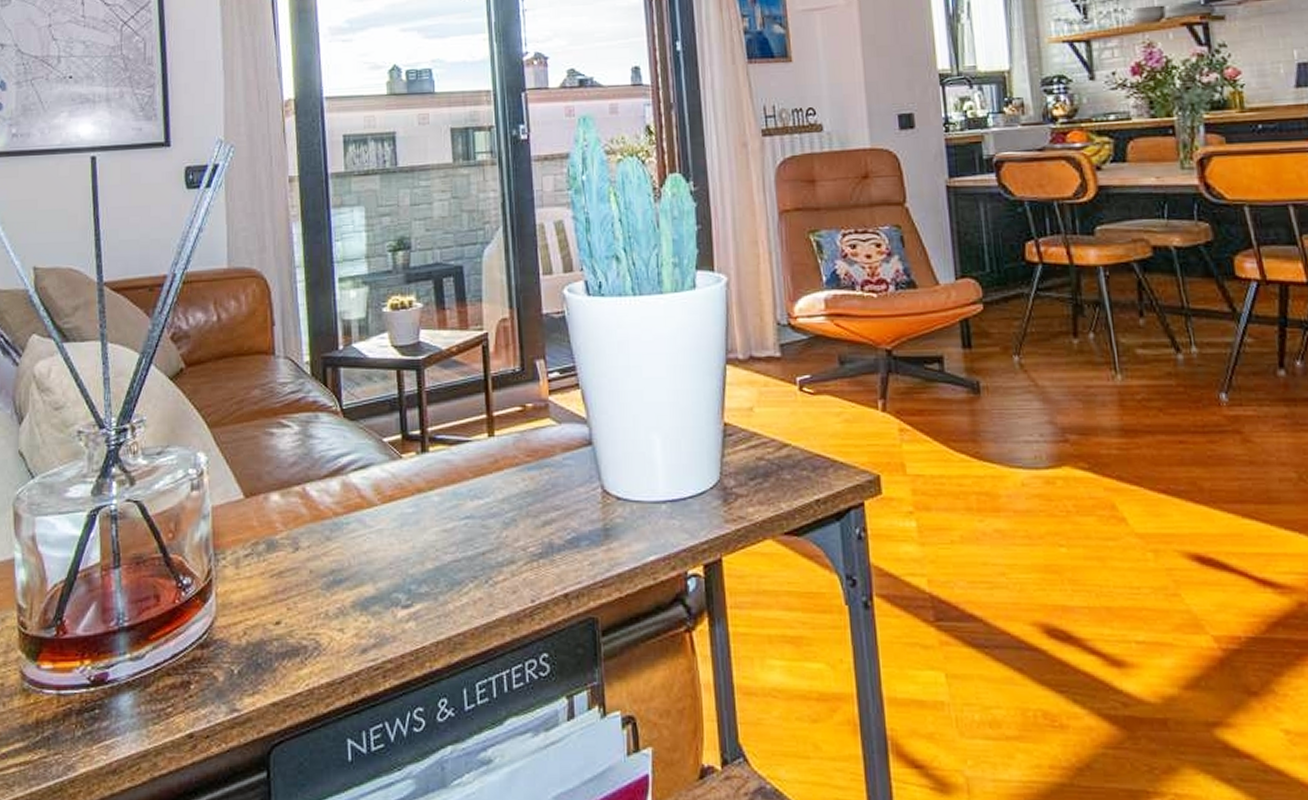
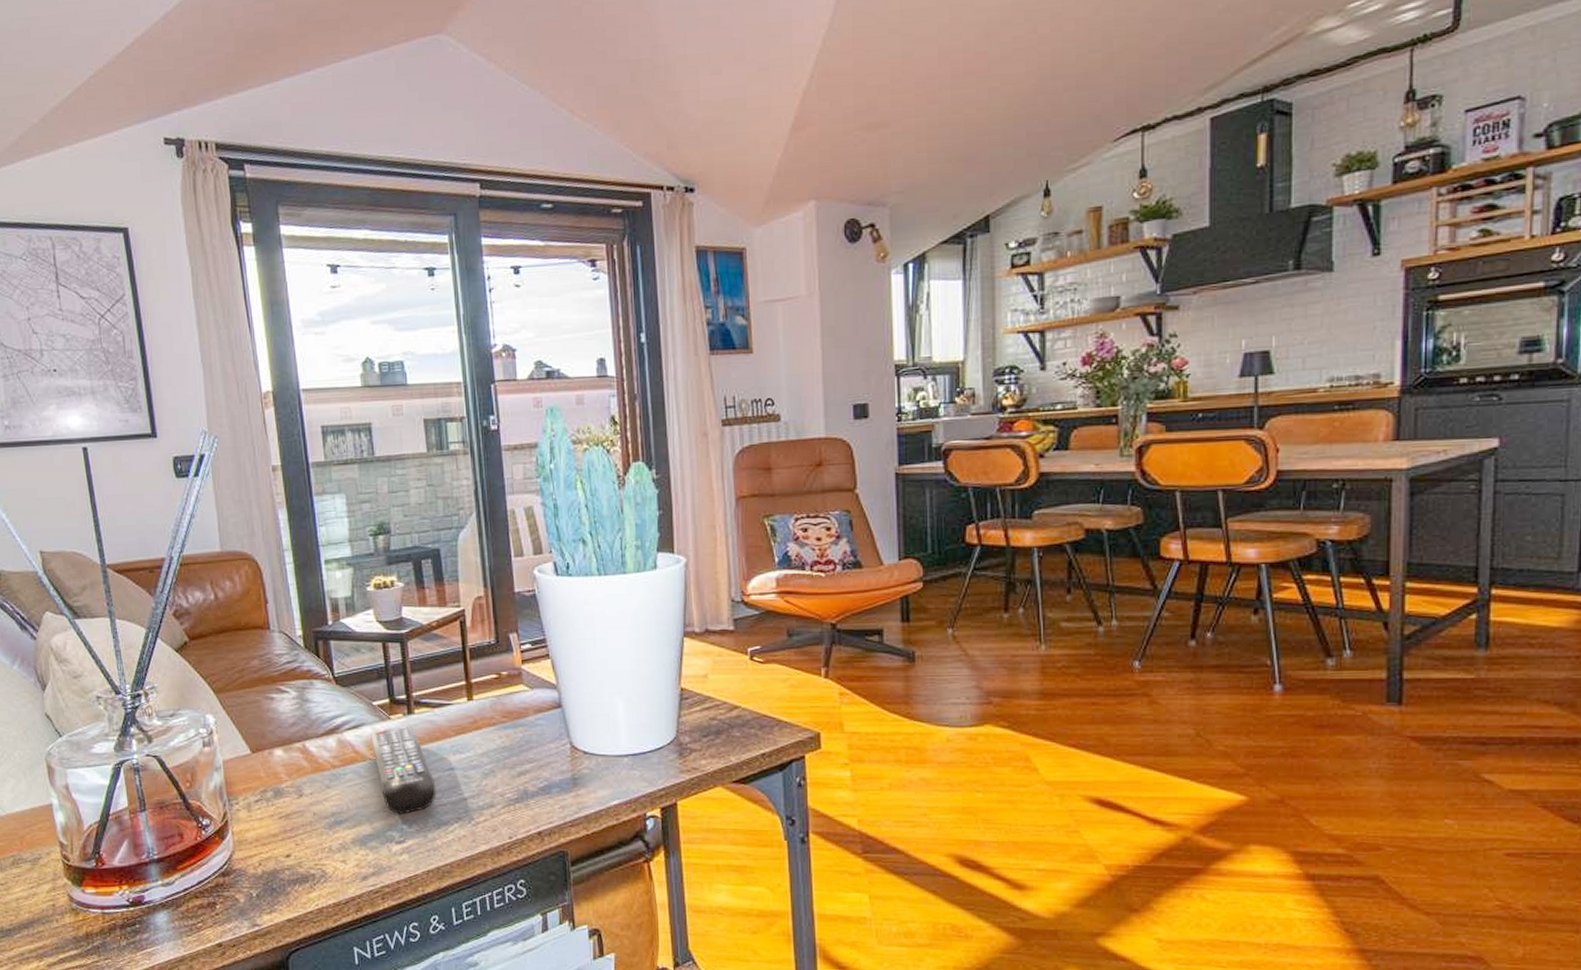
remote control: none [377,465,450,572] -> present [369,725,436,814]

